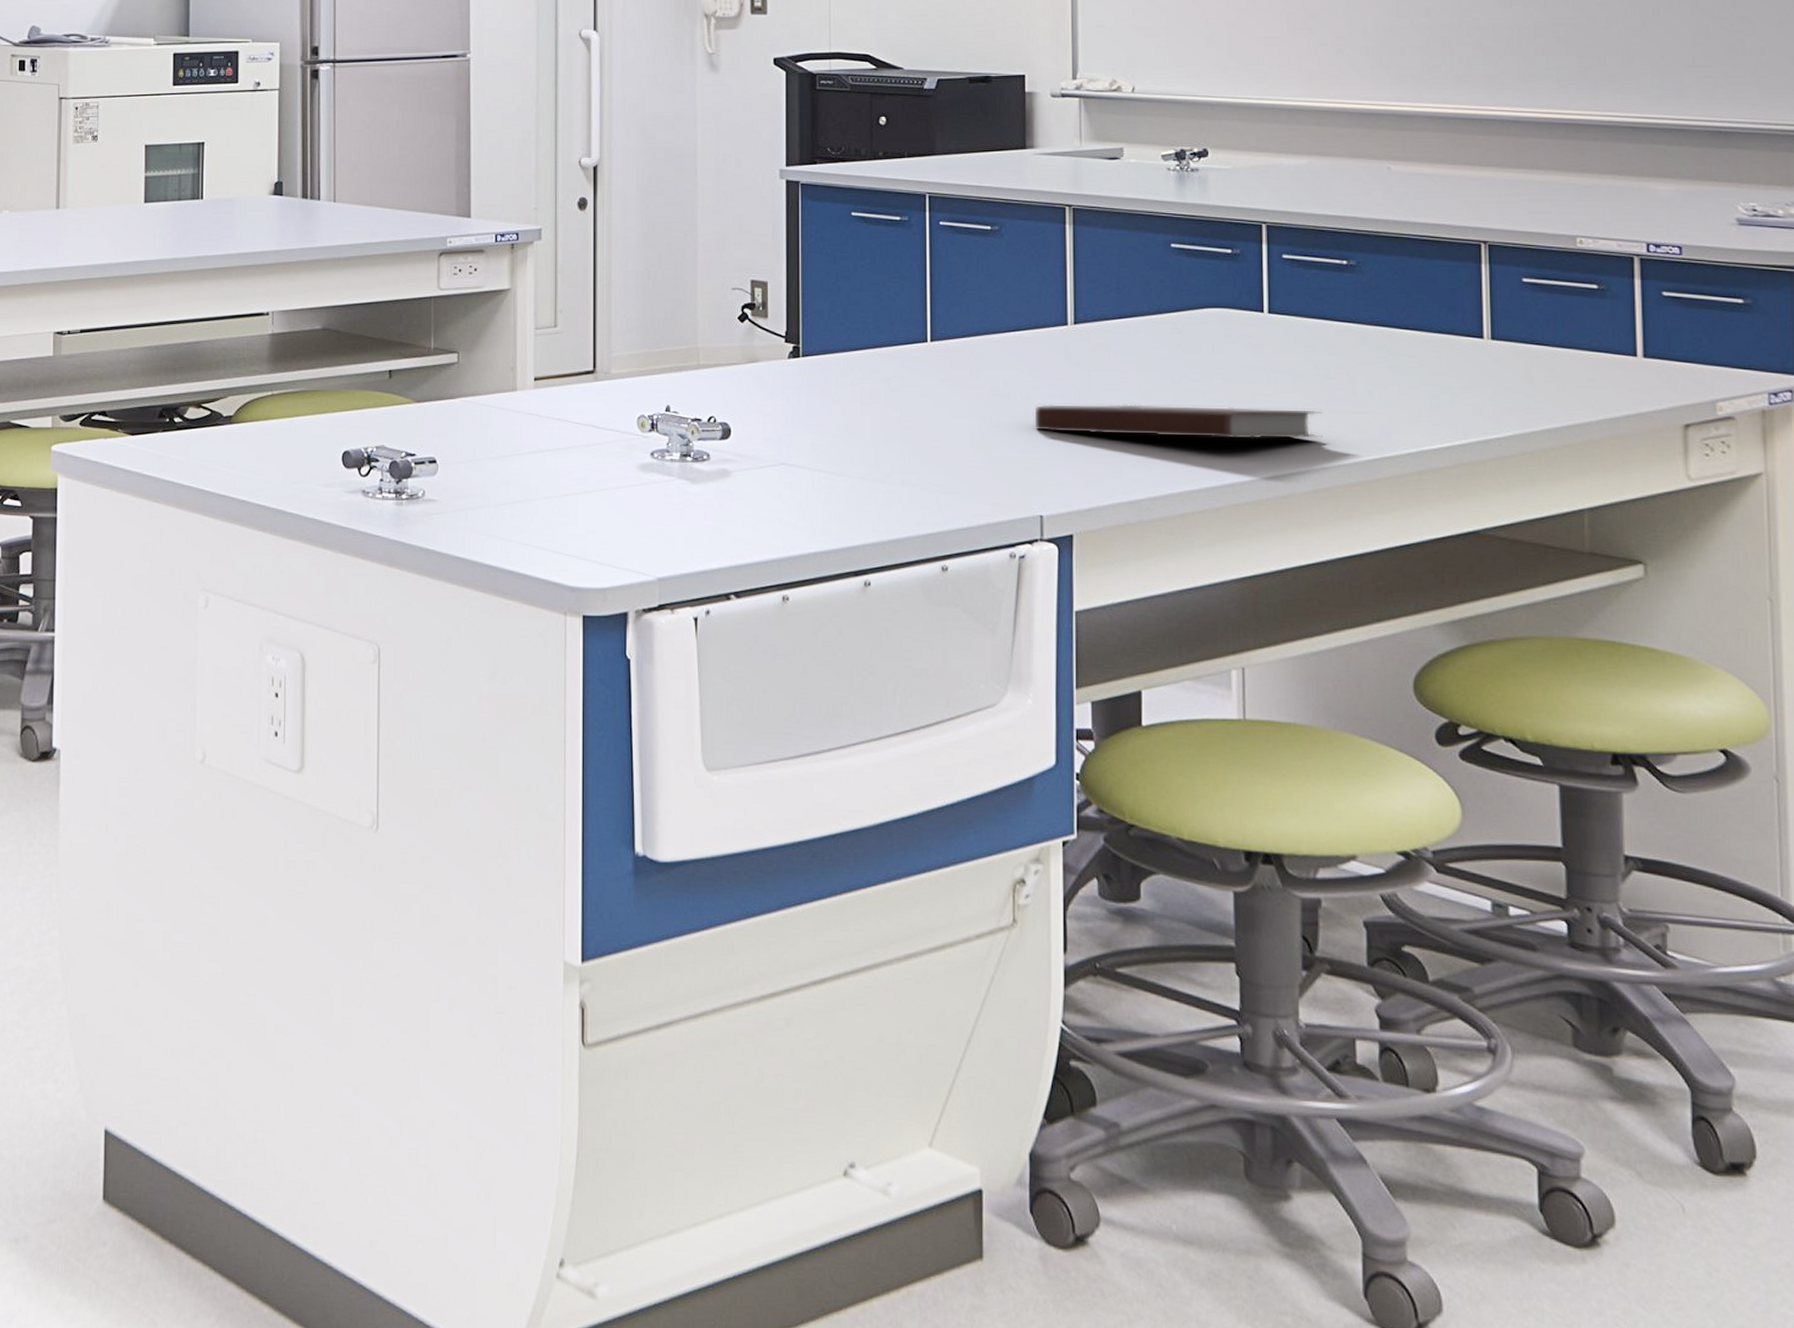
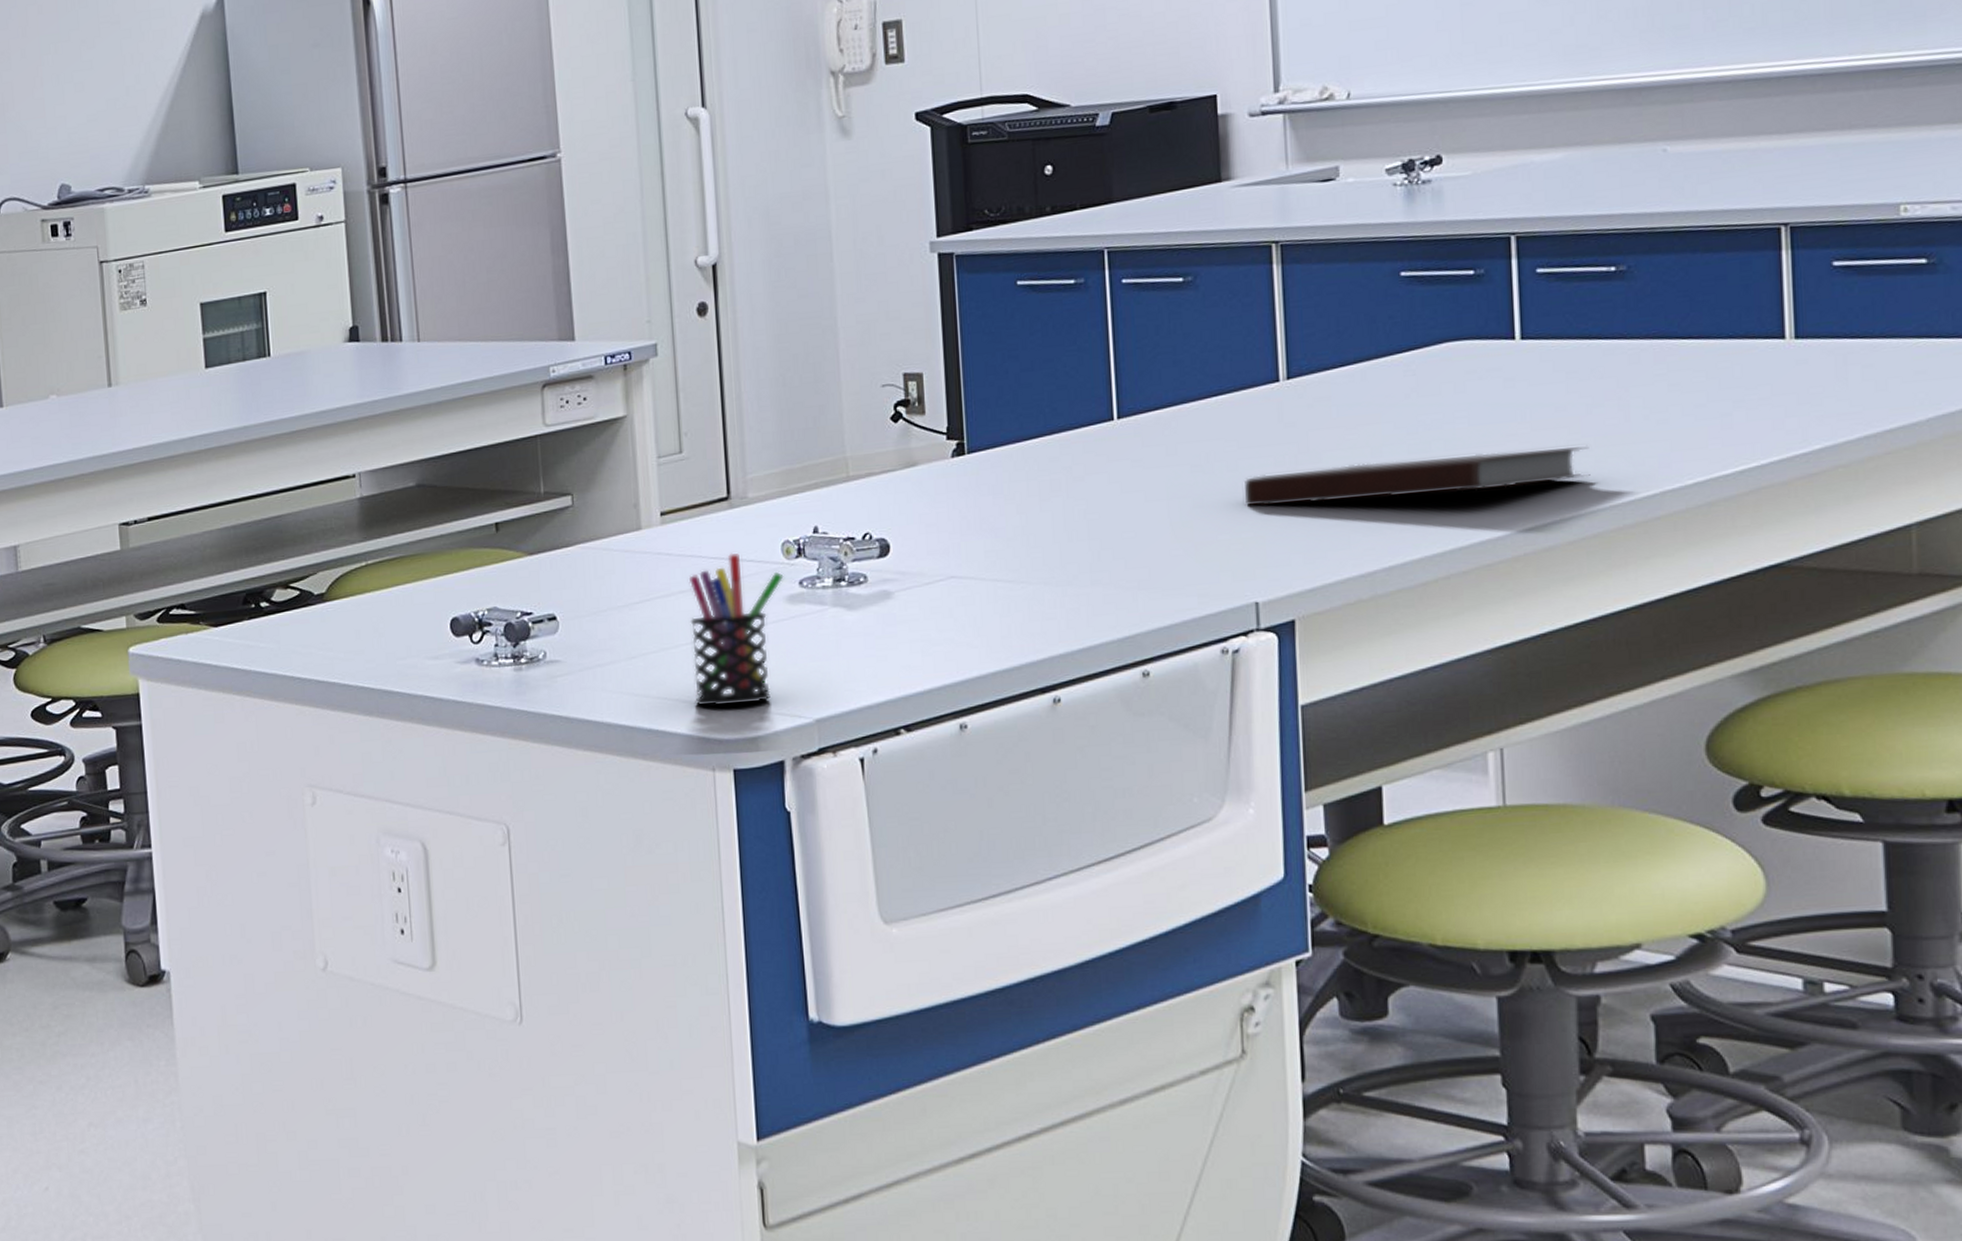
pen holder: none [553,420,638,557] -> present [689,553,784,707]

